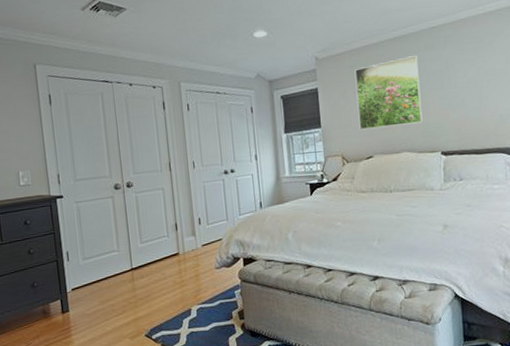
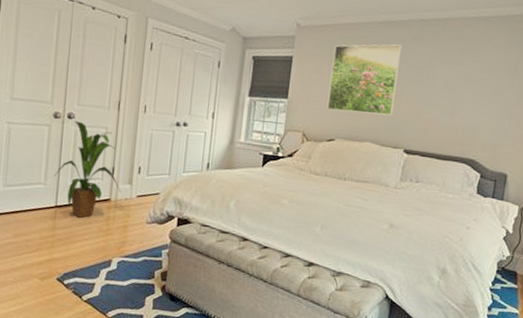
house plant: none [125,188,187,276] -> present [55,120,121,219]

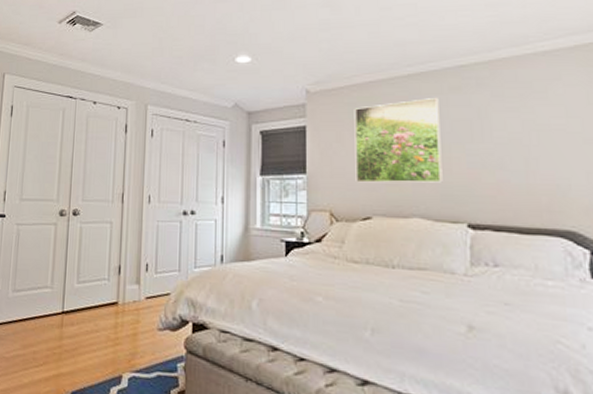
house plant: present [55,120,121,219] -> none [61,217,129,326]

